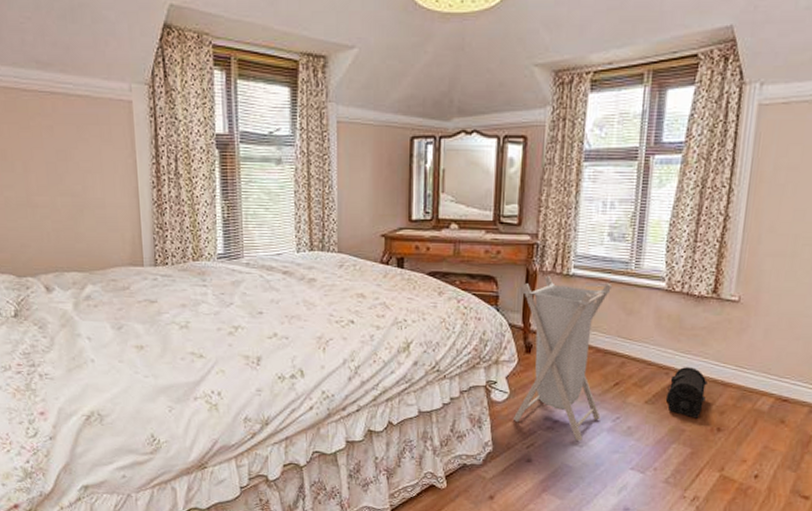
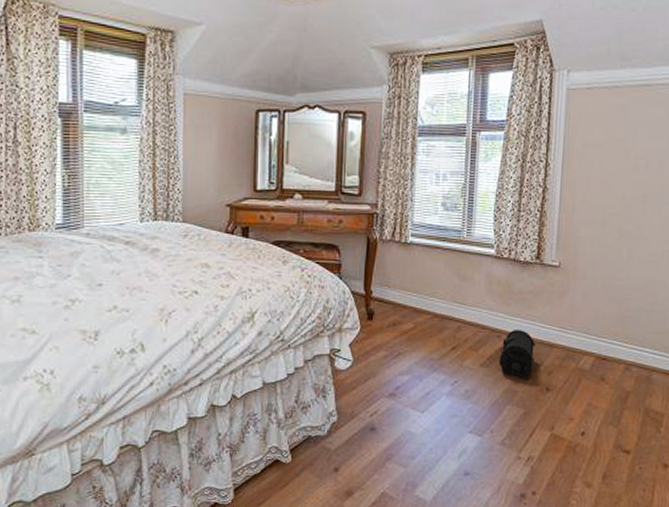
laundry hamper: present [512,275,613,441] -> none [356,243,447,407]

